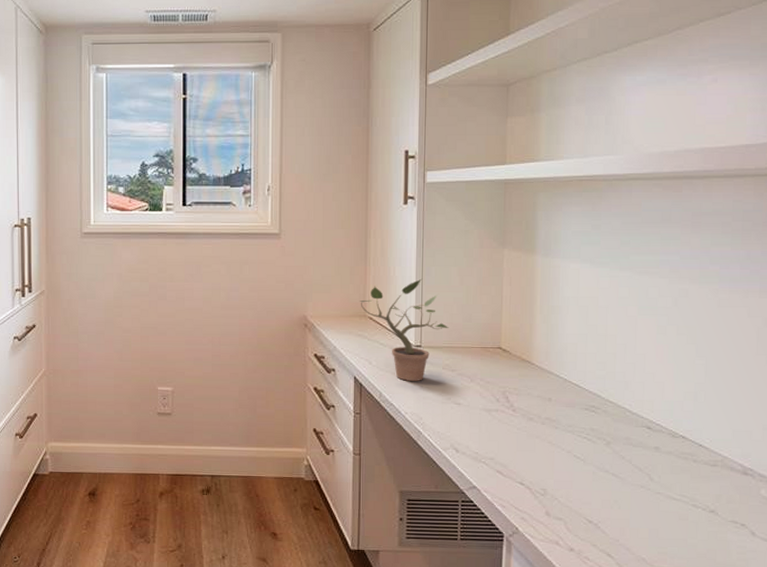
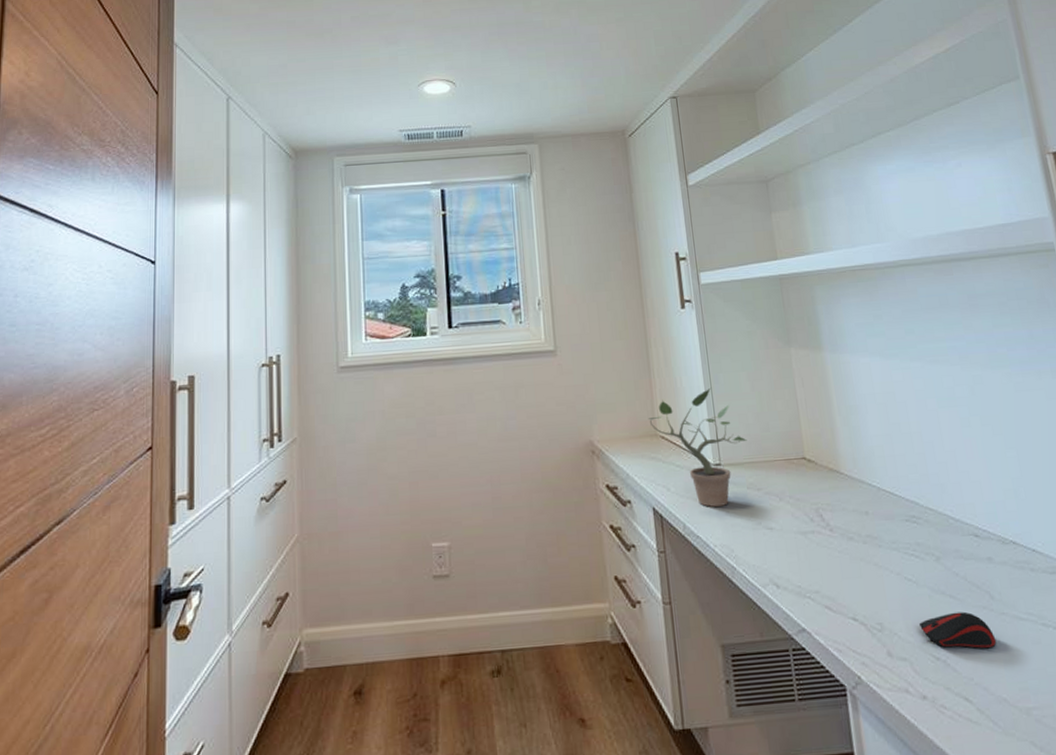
computer mouse: none [580,487,647,519] -> present [919,611,997,649]

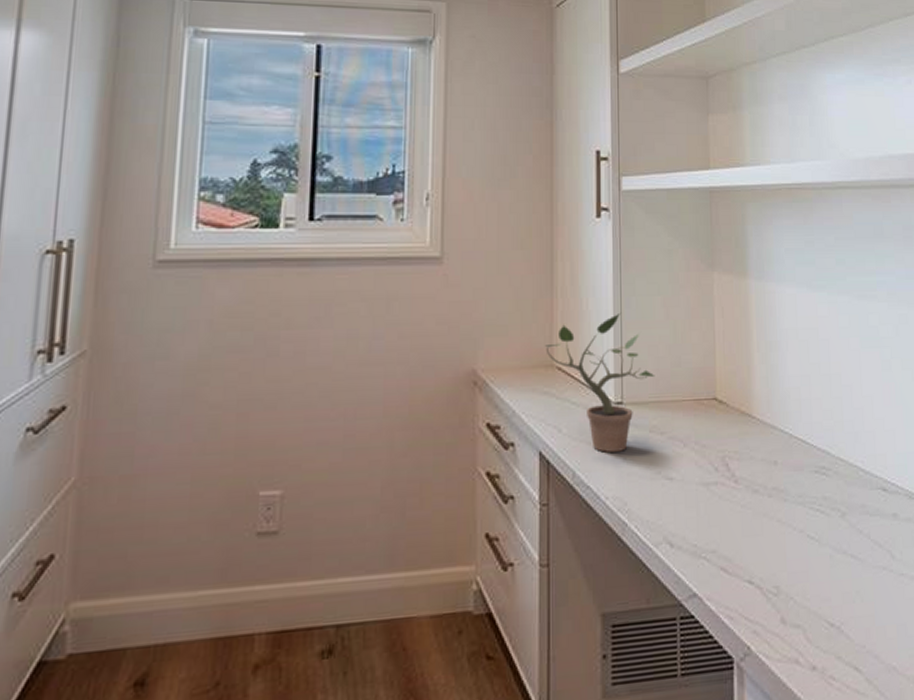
computer mouse: present [919,611,997,649] -> none [817,572,893,614]

